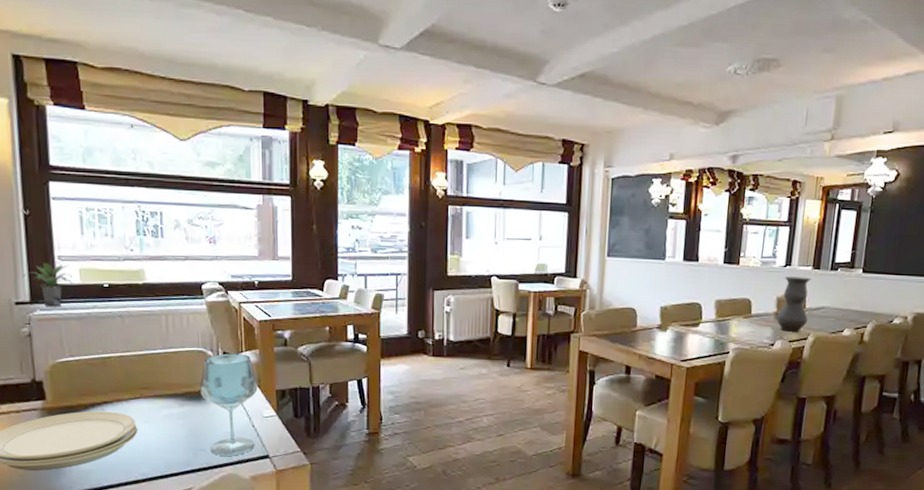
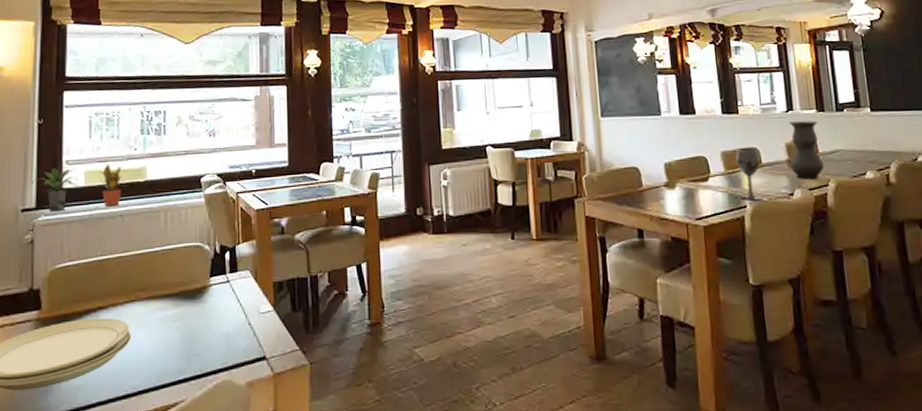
potted plant: none [94,262,123,307] -> present [99,163,125,207]
wine glass: present [199,353,258,456] -> none [195,246,254,360]
wine glass: none [725,297,751,348] -> present [736,147,763,201]

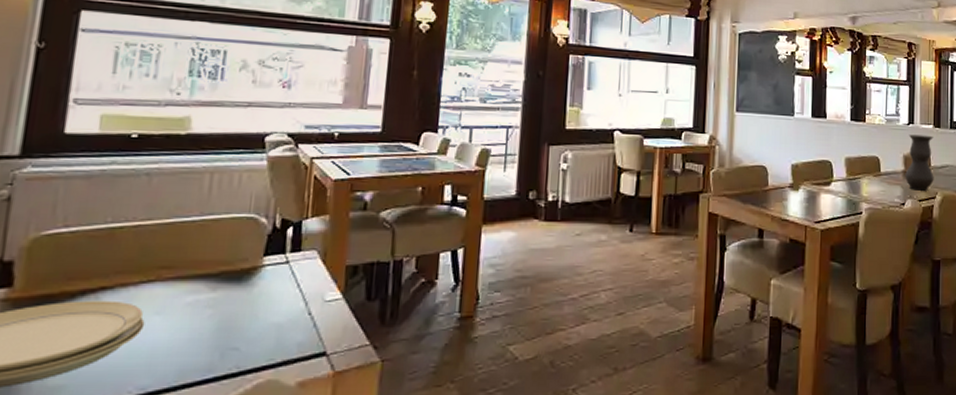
potted plant: present [33,168,78,212] -> none [20,107,89,163]
potted plant: present [99,163,125,207] -> none [121,108,159,162]
wine glass: present [736,147,763,201] -> none [857,155,880,208]

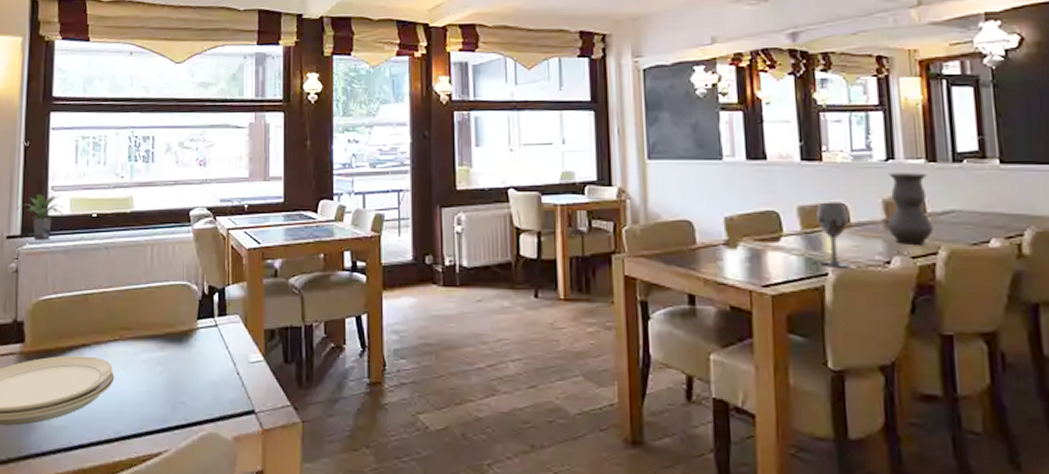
potted plant: none [20,107,89,163] -> present [19,194,64,240]
wine glass: none [857,155,880,208] -> present [817,202,849,268]

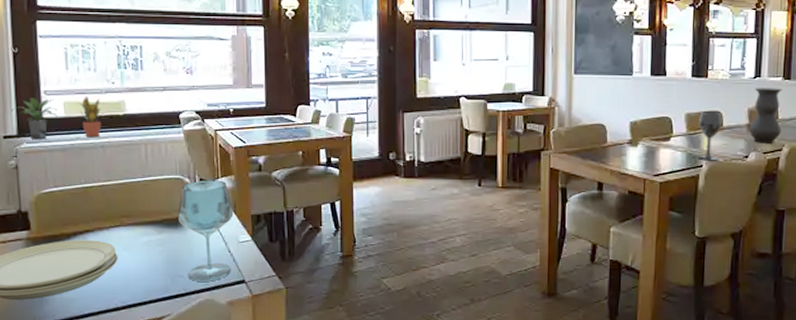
potted plant: none [84,191,111,238] -> present [78,96,105,138]
wine glass: none [182,287,244,411] -> present [177,180,234,282]

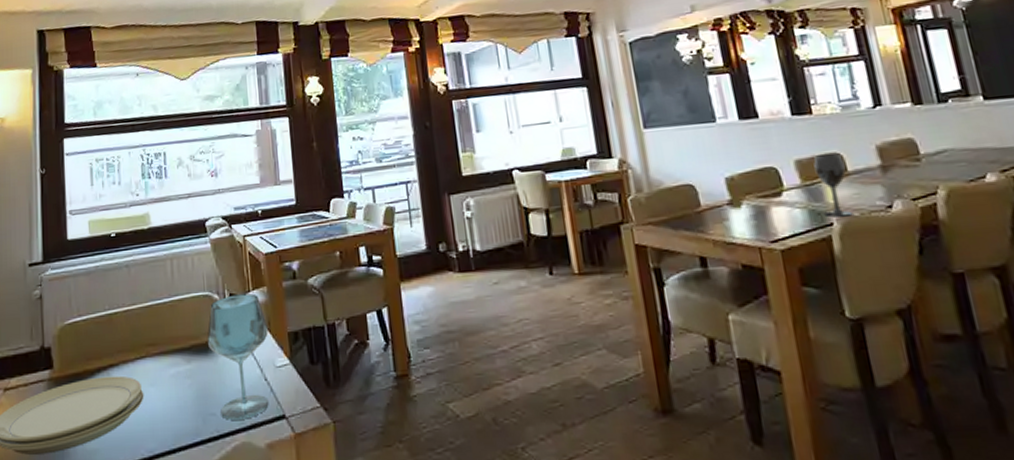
potted plant: present [13,98,58,140] -> none [39,219,83,265]
potted plant: present [78,96,105,138] -> none [102,211,129,257]
vase: present [749,88,782,143] -> none [877,116,930,188]

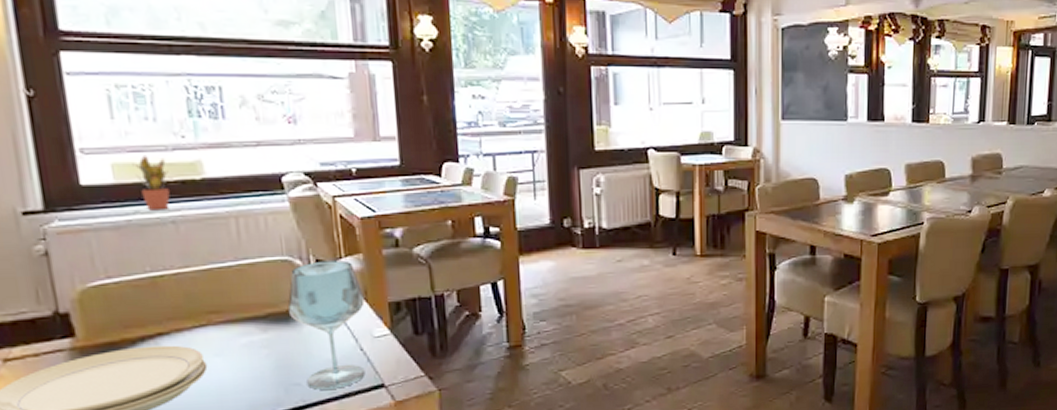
potted plant: none [102,211,129,257] -> present [132,154,173,211]
wine glass: present [813,152,853,217] -> none [918,160,944,218]

